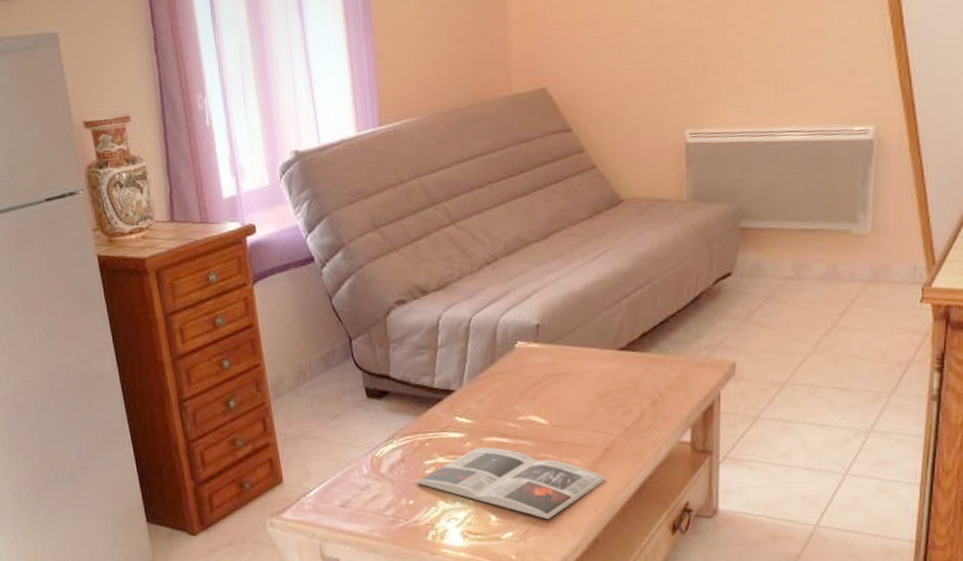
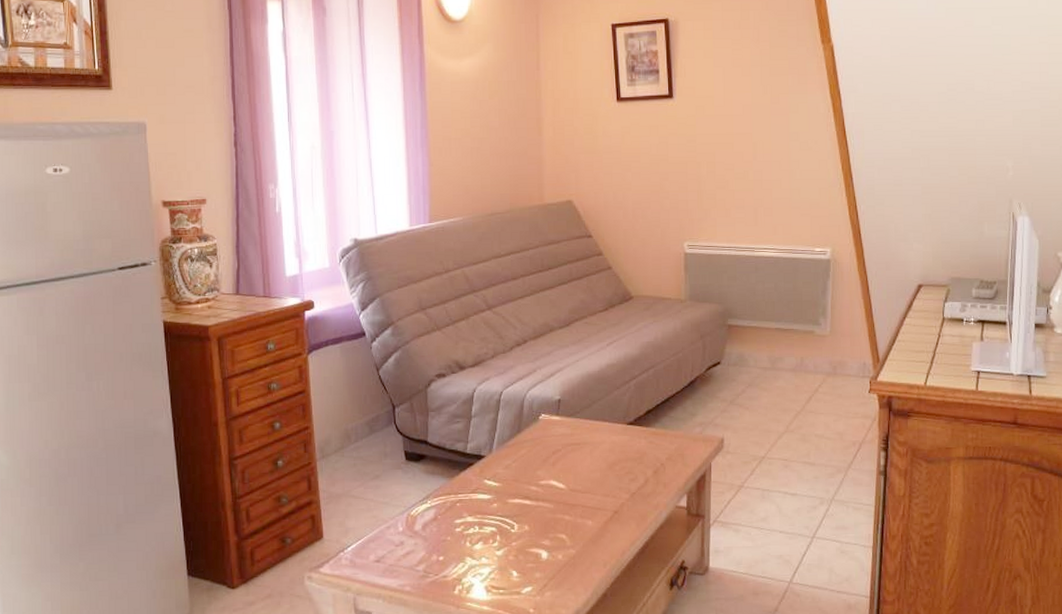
magazine: present [416,447,606,520] -> none [446,508,614,576]

